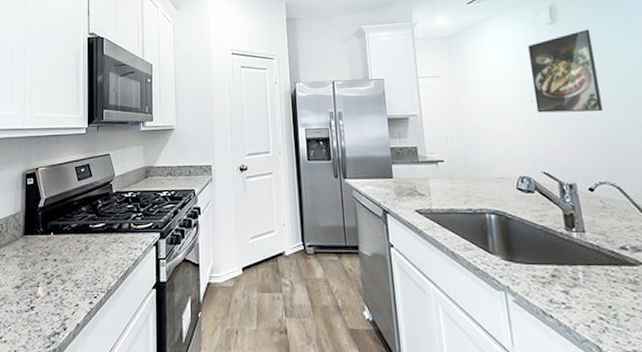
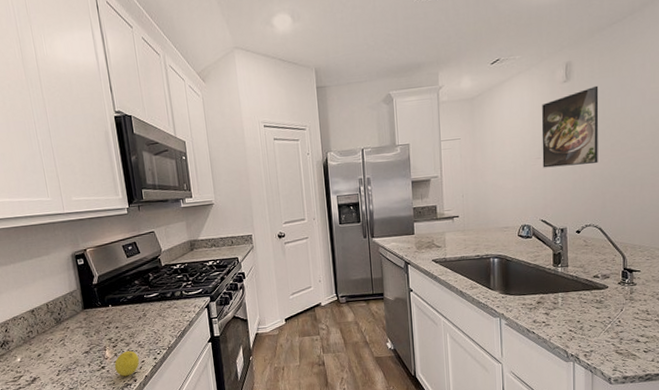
fruit: none [44,290,74,322] -> present [114,350,140,377]

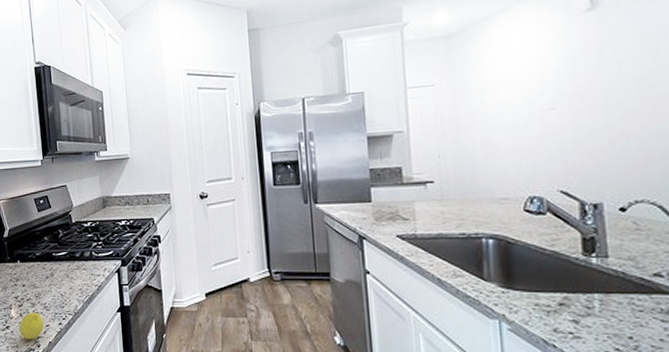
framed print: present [541,85,599,168] -> none [555,12,651,122]

